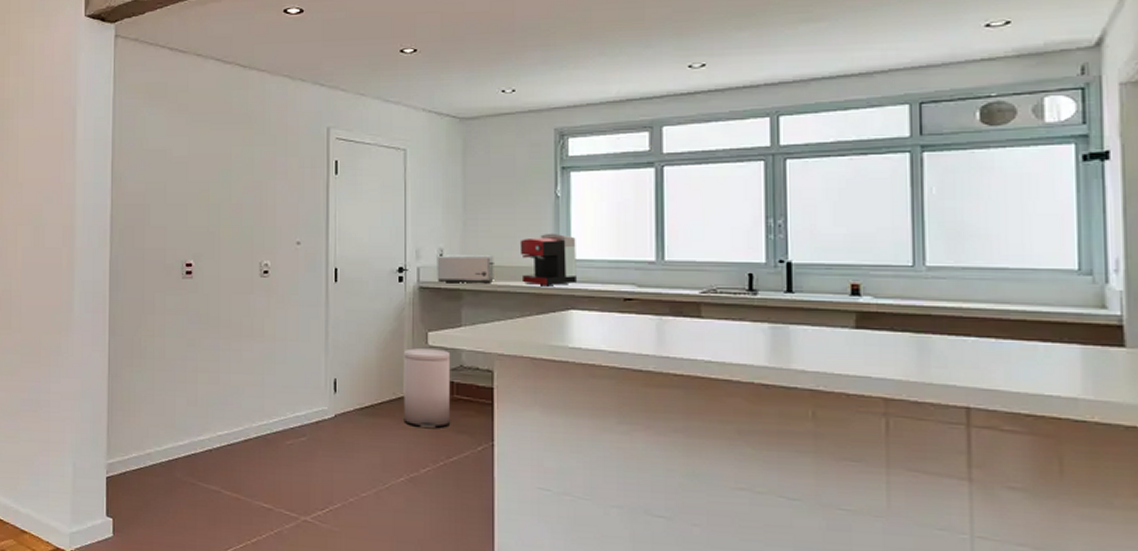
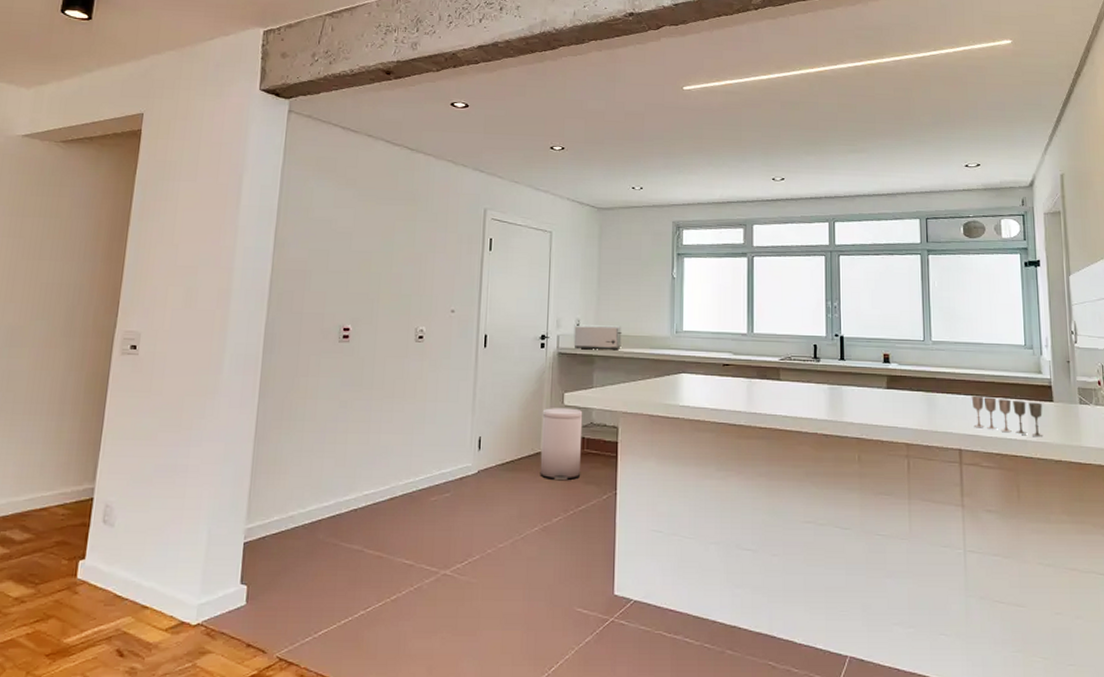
coffee maker: present [519,233,576,285] -> none [642,308,687,352]
wine glass: none [987,338,1106,395] -> present [971,395,1044,438]

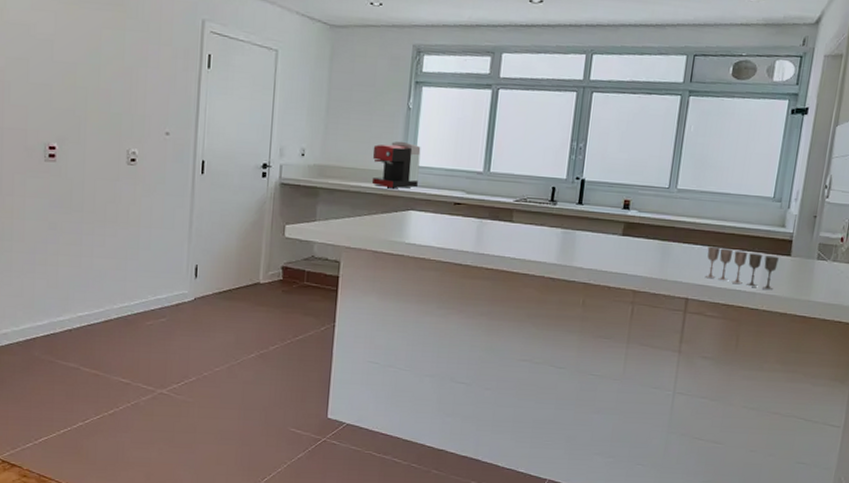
pedal bin: present [540,408,583,481] -> none [258,239,304,312]
toaster: present [573,324,622,351] -> none [297,154,350,184]
coffee maker: none [642,308,687,352] -> present [371,141,421,188]

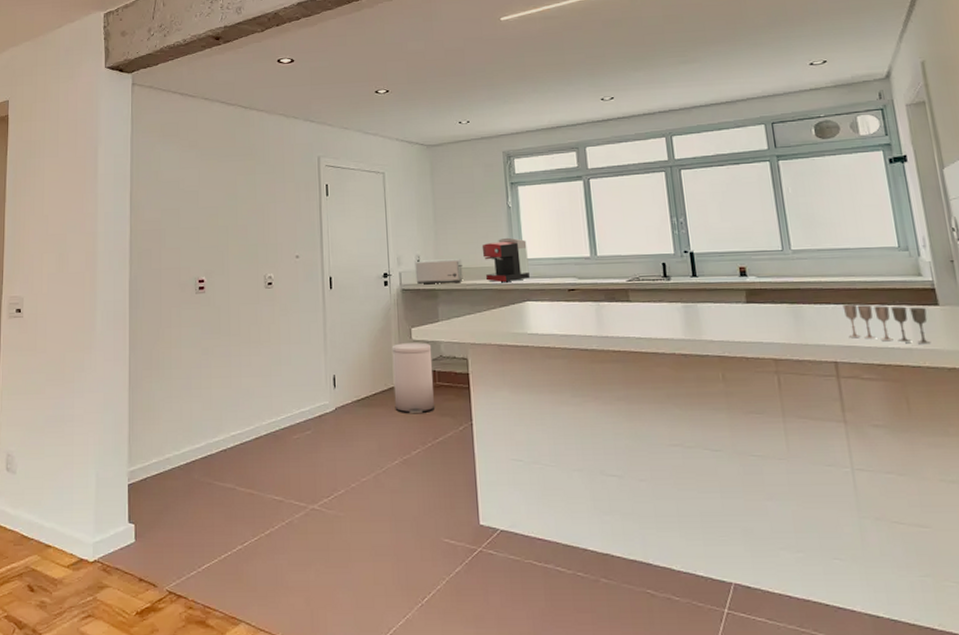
pedal bin: none [258,239,304,312] -> present [391,342,435,414]
toaster: none [297,154,350,184] -> present [415,259,463,285]

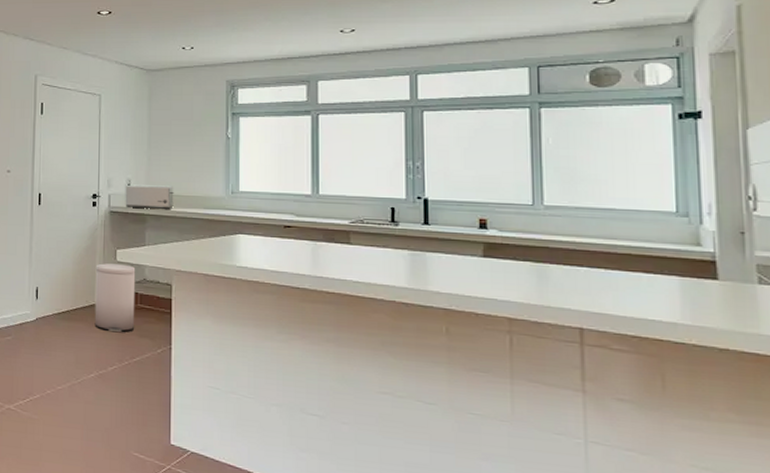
coffee maker: present [482,237,530,282] -> none [195,168,244,213]
wine glass: present [842,304,931,345] -> none [597,268,702,321]

